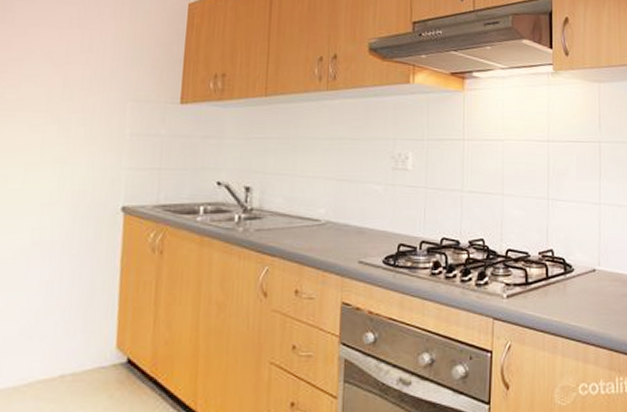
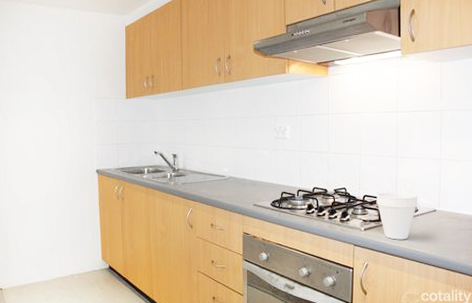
cup: none [523,246,574,310] -> present [376,192,418,240]

